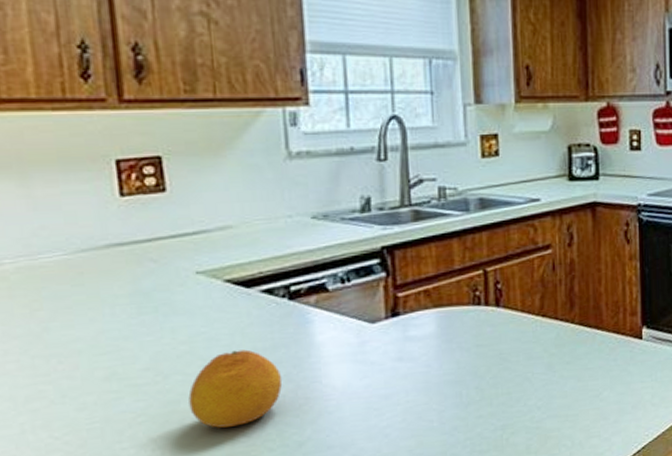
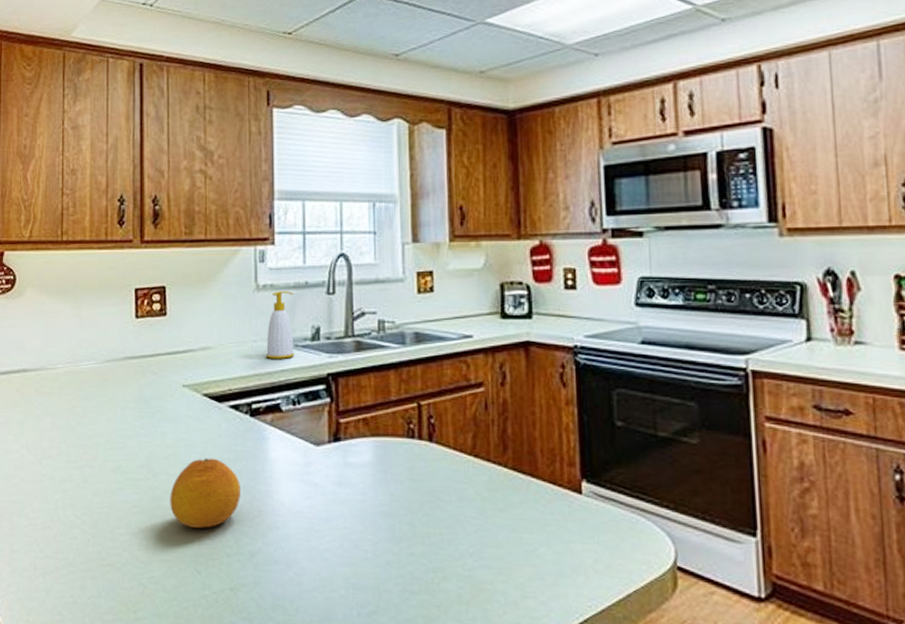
soap bottle: none [304,158,340,235] -> present [266,291,294,359]

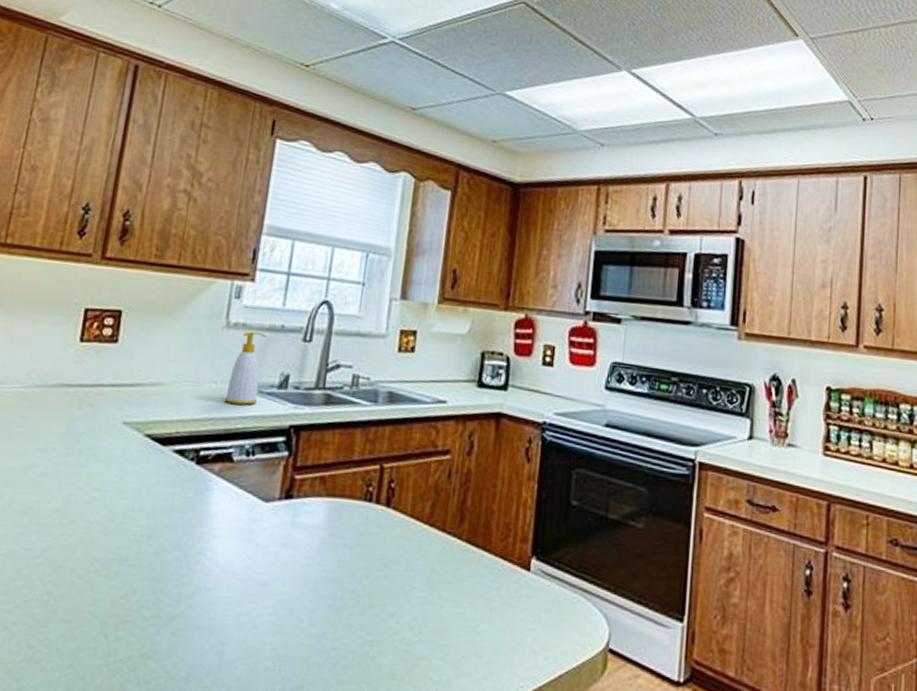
fruit: present [170,458,241,528] -> none [83,506,173,586]

